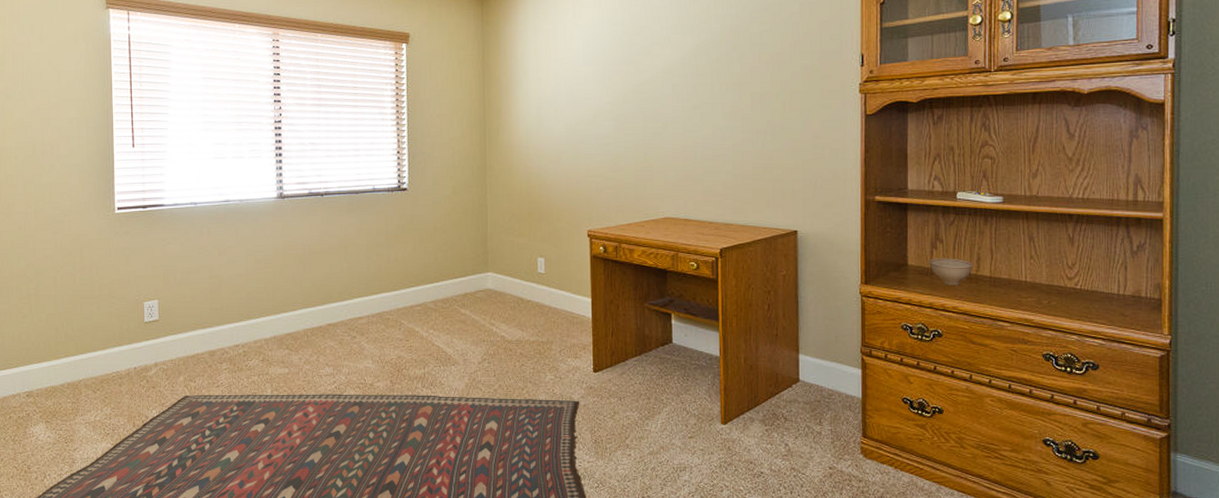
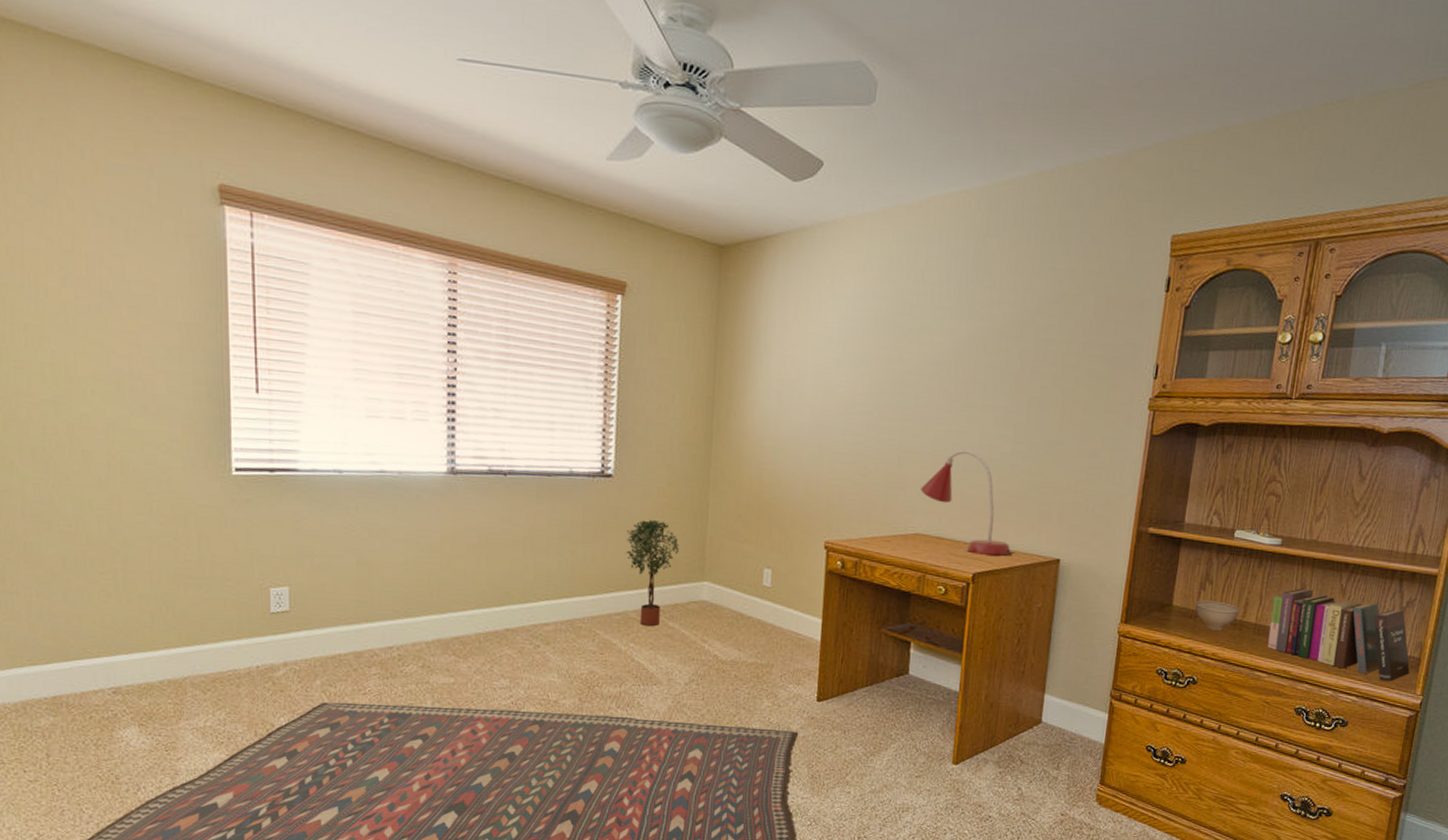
potted tree: none [421,222,465,315] -> present [625,519,679,627]
desk lamp: none [666,142,755,232] -> present [921,449,1014,556]
books: none [1004,240,1153,323] -> present [1268,587,1410,682]

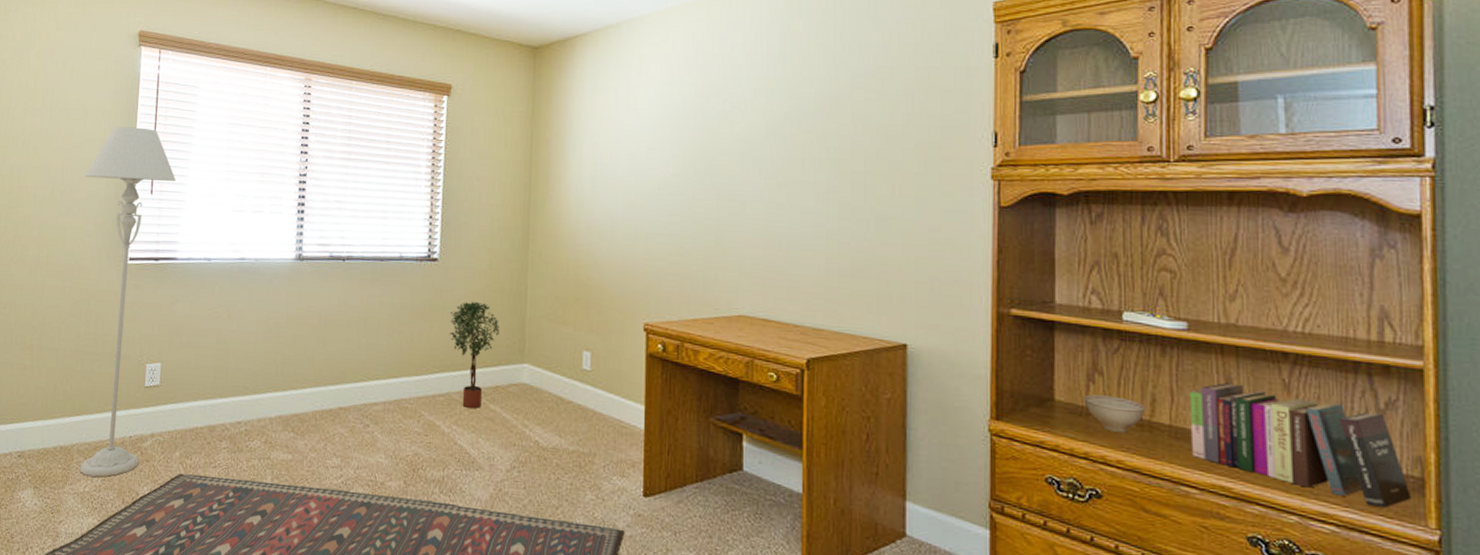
floor lamp: none [162,307,288,711] -> present [79,127,176,478]
desk lamp: present [921,449,1014,556] -> none [742,227,852,340]

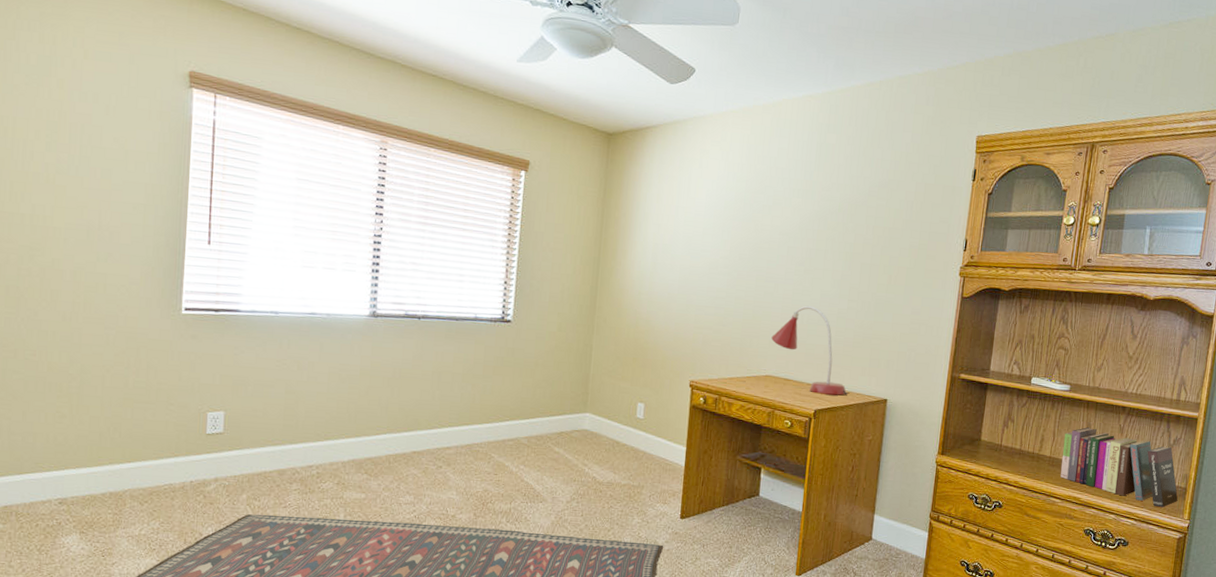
floor lamp: present [79,127,176,478] -> none [128,171,237,521]
potted tree: present [449,301,499,409] -> none [519,358,566,452]
desk lamp: none [742,227,852,340] -> present [771,305,849,396]
bowl: present [1083,394,1146,433] -> none [999,436,1037,462]

